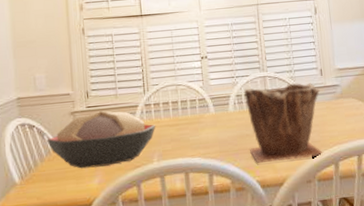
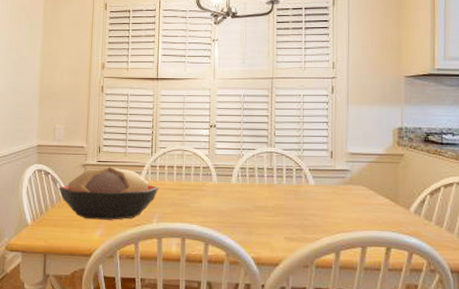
plant pot: present [243,82,324,163] -> none [248,161,328,242]

